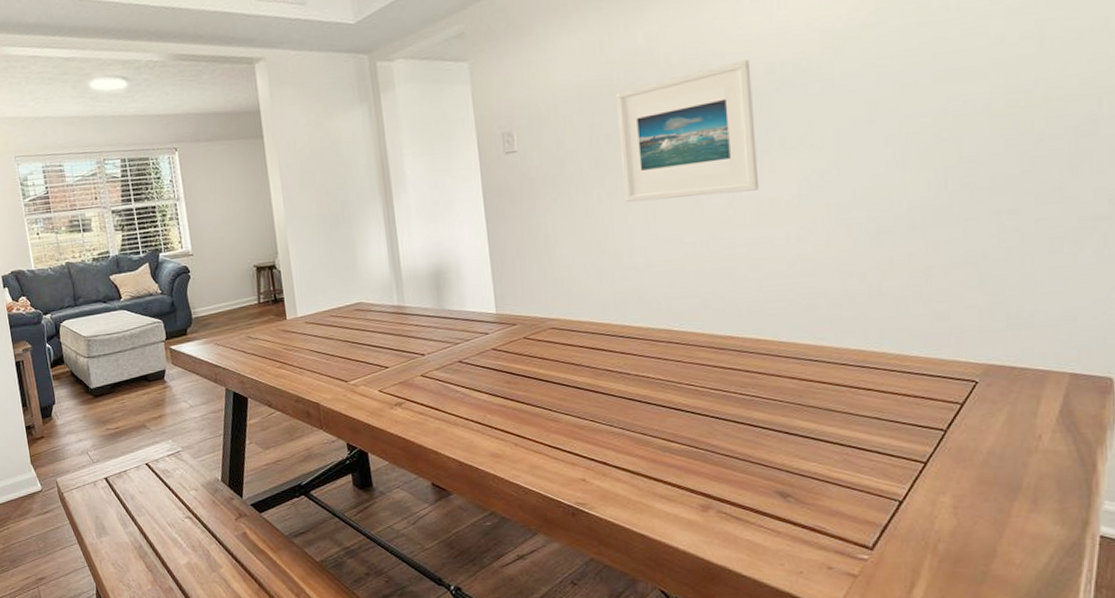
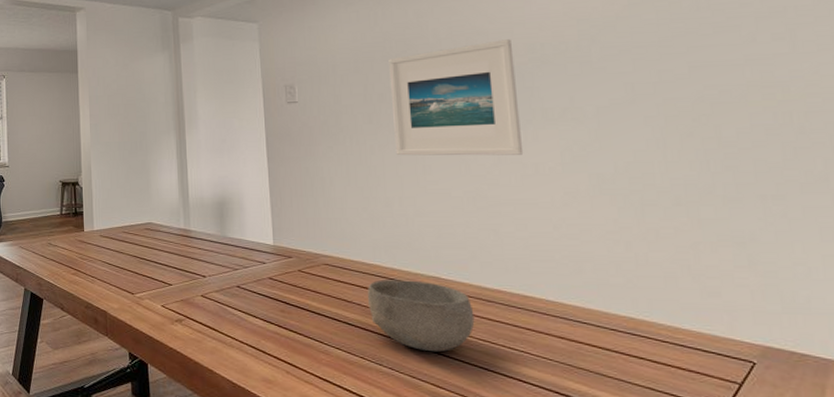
bowl: none [596,335,707,407] -> present [367,279,475,352]

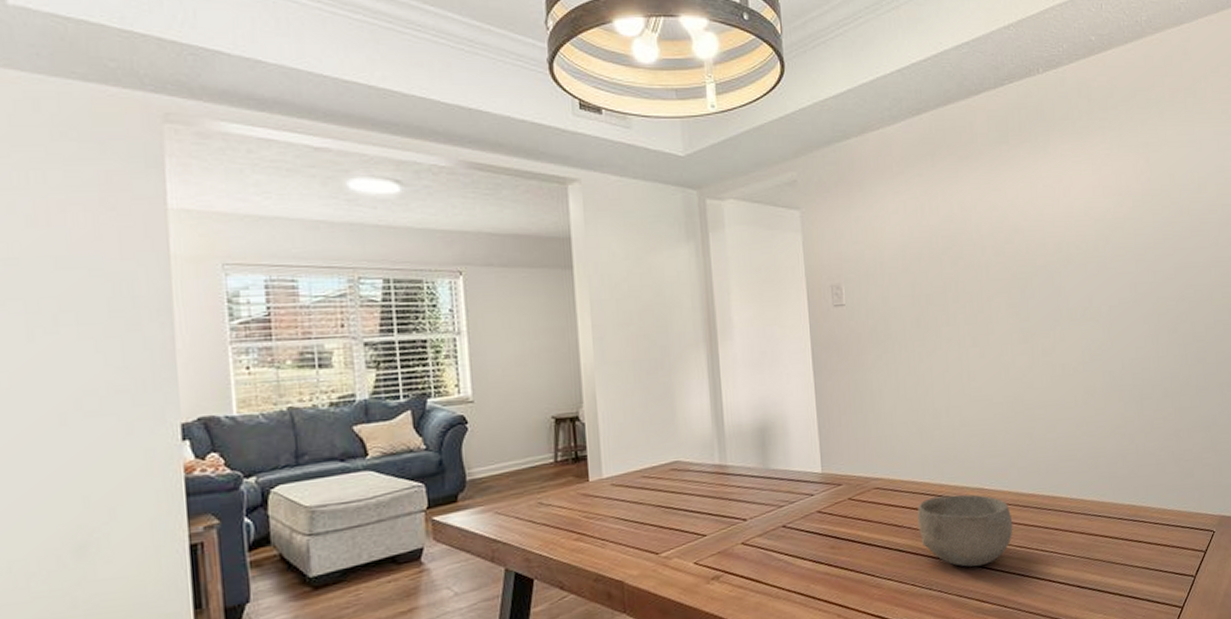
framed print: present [389,39,524,156] -> none [935,237,1053,362]

